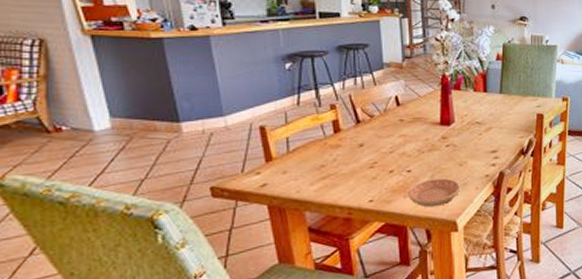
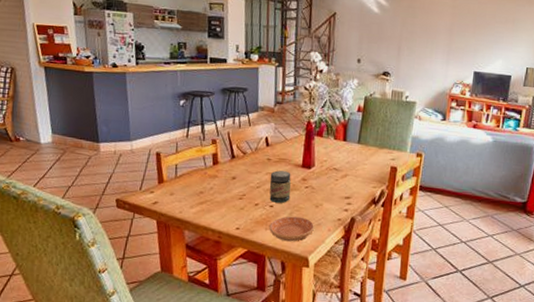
jar: none [404,131,430,167] -> present [269,170,292,203]

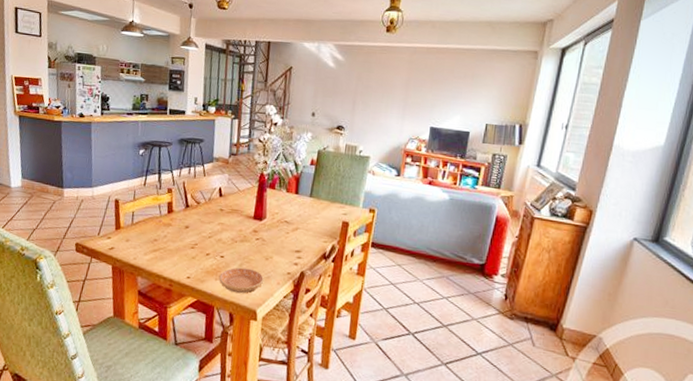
jar: present [269,170,292,203] -> none [220,221,243,254]

